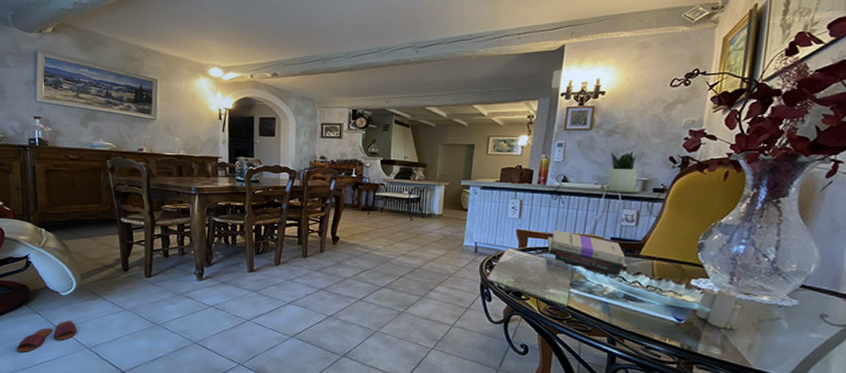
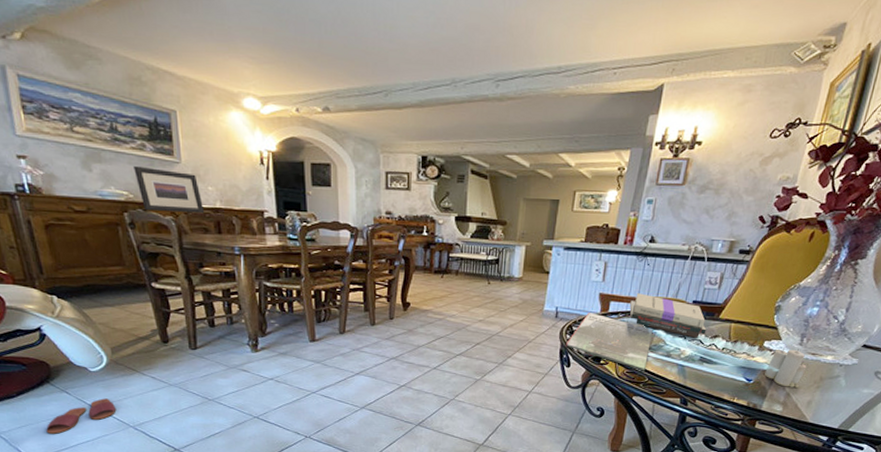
picture frame: none [119,122,171,160] -> present [133,165,205,214]
planter: present [605,151,639,194] -> none [691,209,728,256]

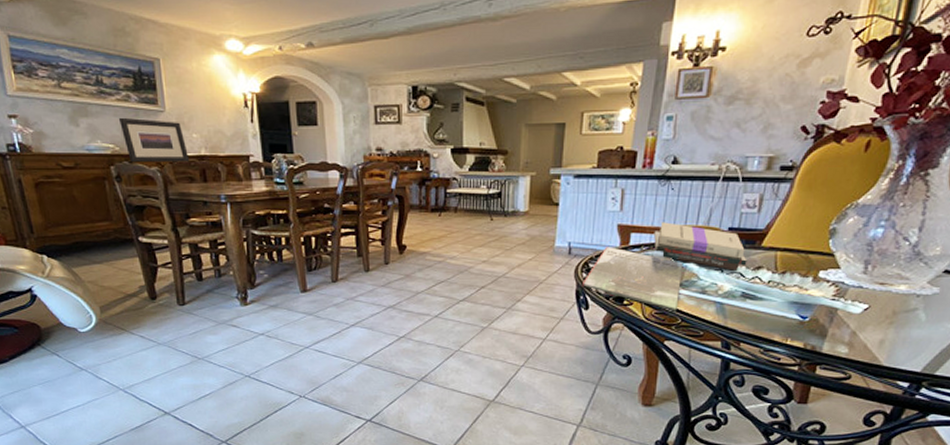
slippers: present [46,398,117,434] -> none [38,360,106,399]
candle: present [764,348,807,388] -> none [821,277,875,324]

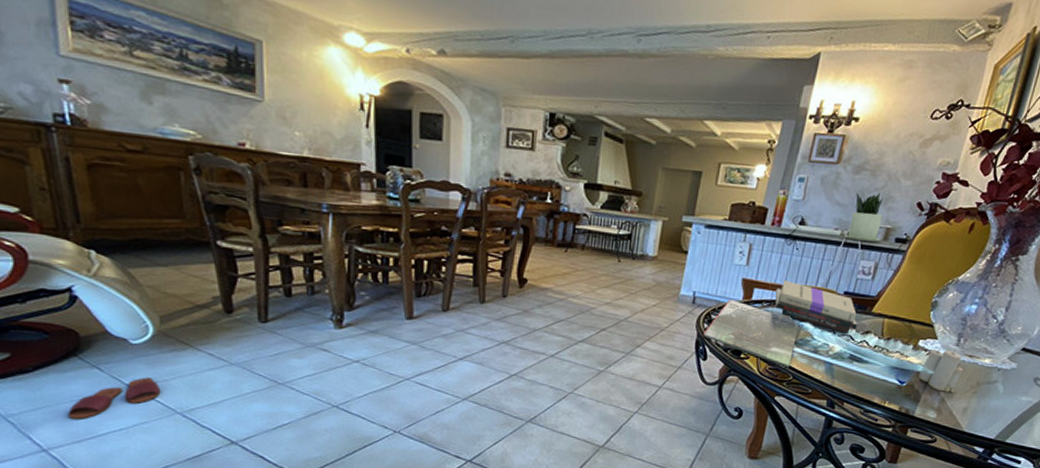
slippers: none [38,360,106,399] -> present [68,377,161,419]
picture frame: present [118,117,190,163] -> none [204,101,289,163]
planter: none [723,121,764,174] -> present [844,192,885,243]
candle: none [821,277,875,324] -> present [917,348,964,392]

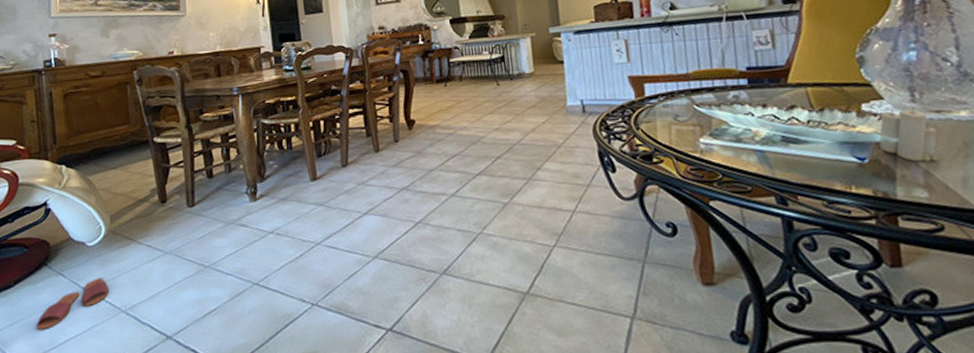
magazine: present [703,299,800,368] -> none [603,100,715,166]
books: present [775,280,858,333] -> none [668,68,778,114]

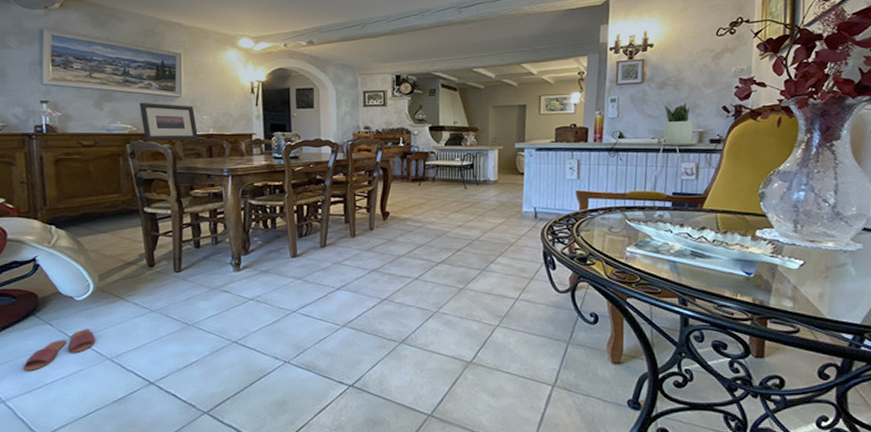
picture frame: none [144,23,206,66] -> present [139,102,199,141]
candle: present [877,106,938,162] -> none [763,236,808,279]

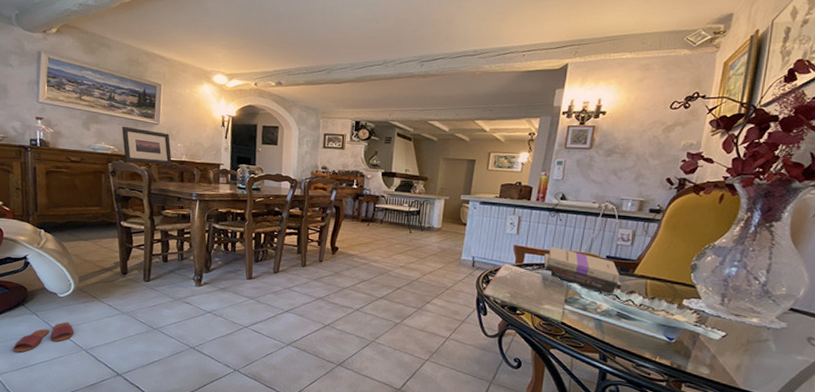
magazine: none [549,211,637,270] -> present [483,263,568,324]
books: none [608,188,692,231] -> present [544,246,622,293]
planter: present [662,102,696,147] -> none [602,171,636,214]

